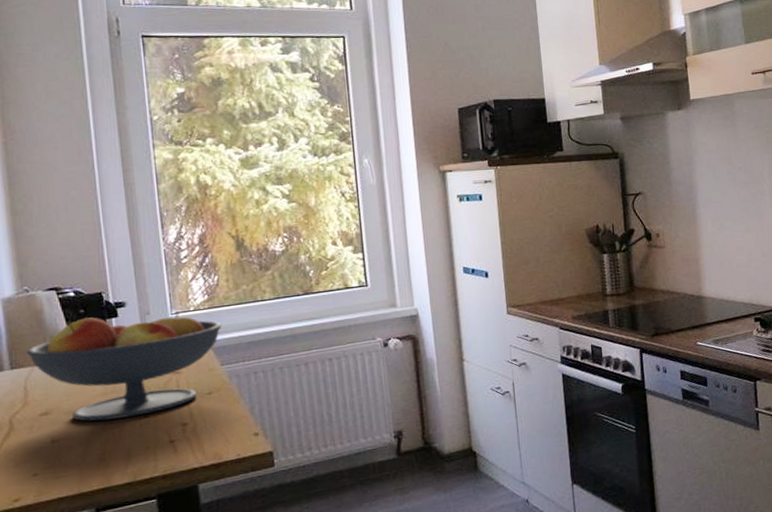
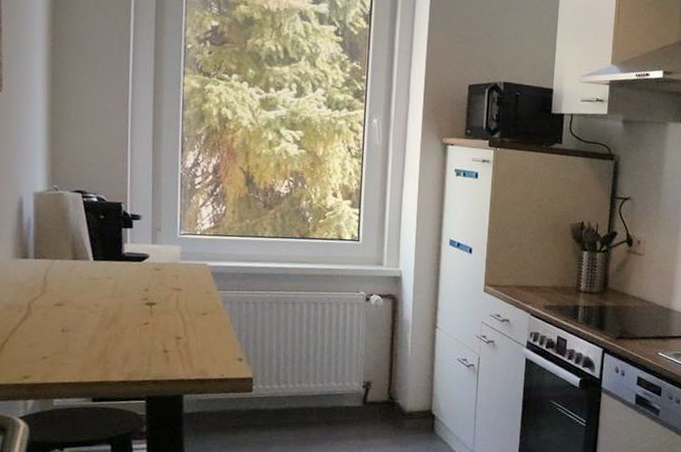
fruit bowl: present [26,310,222,422] -> none [50,223,224,323]

